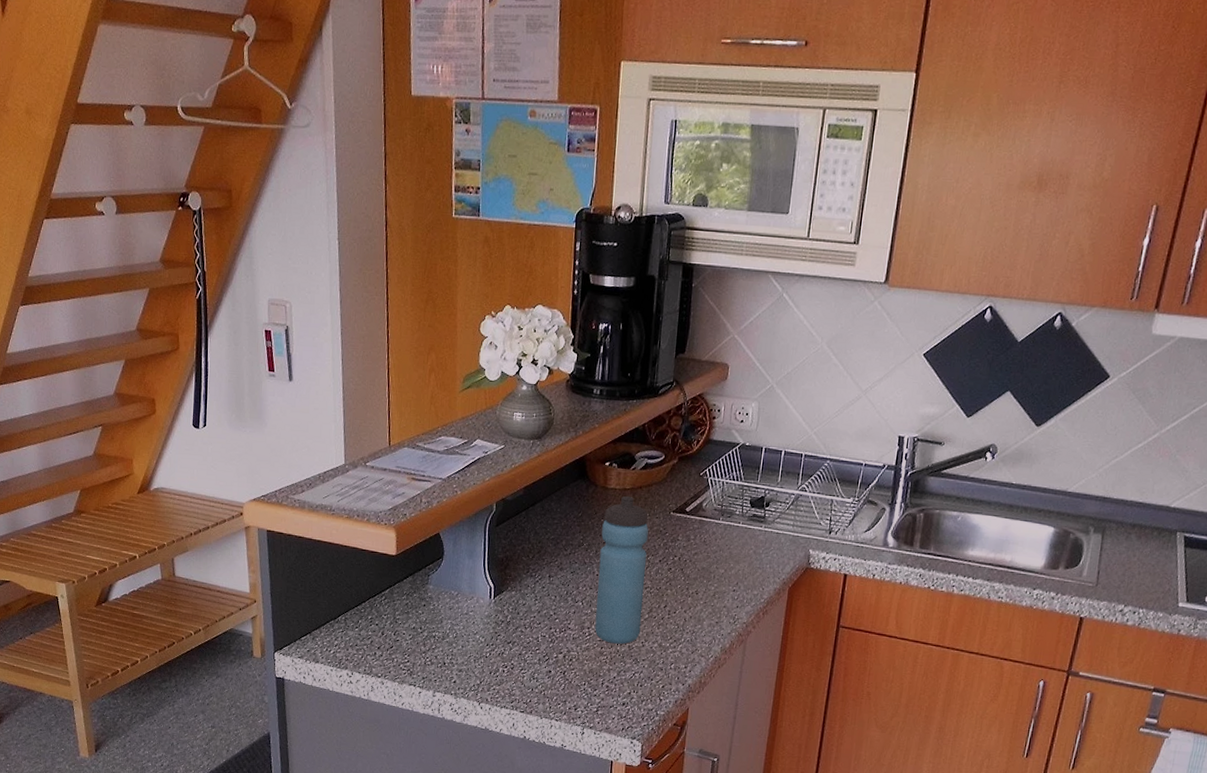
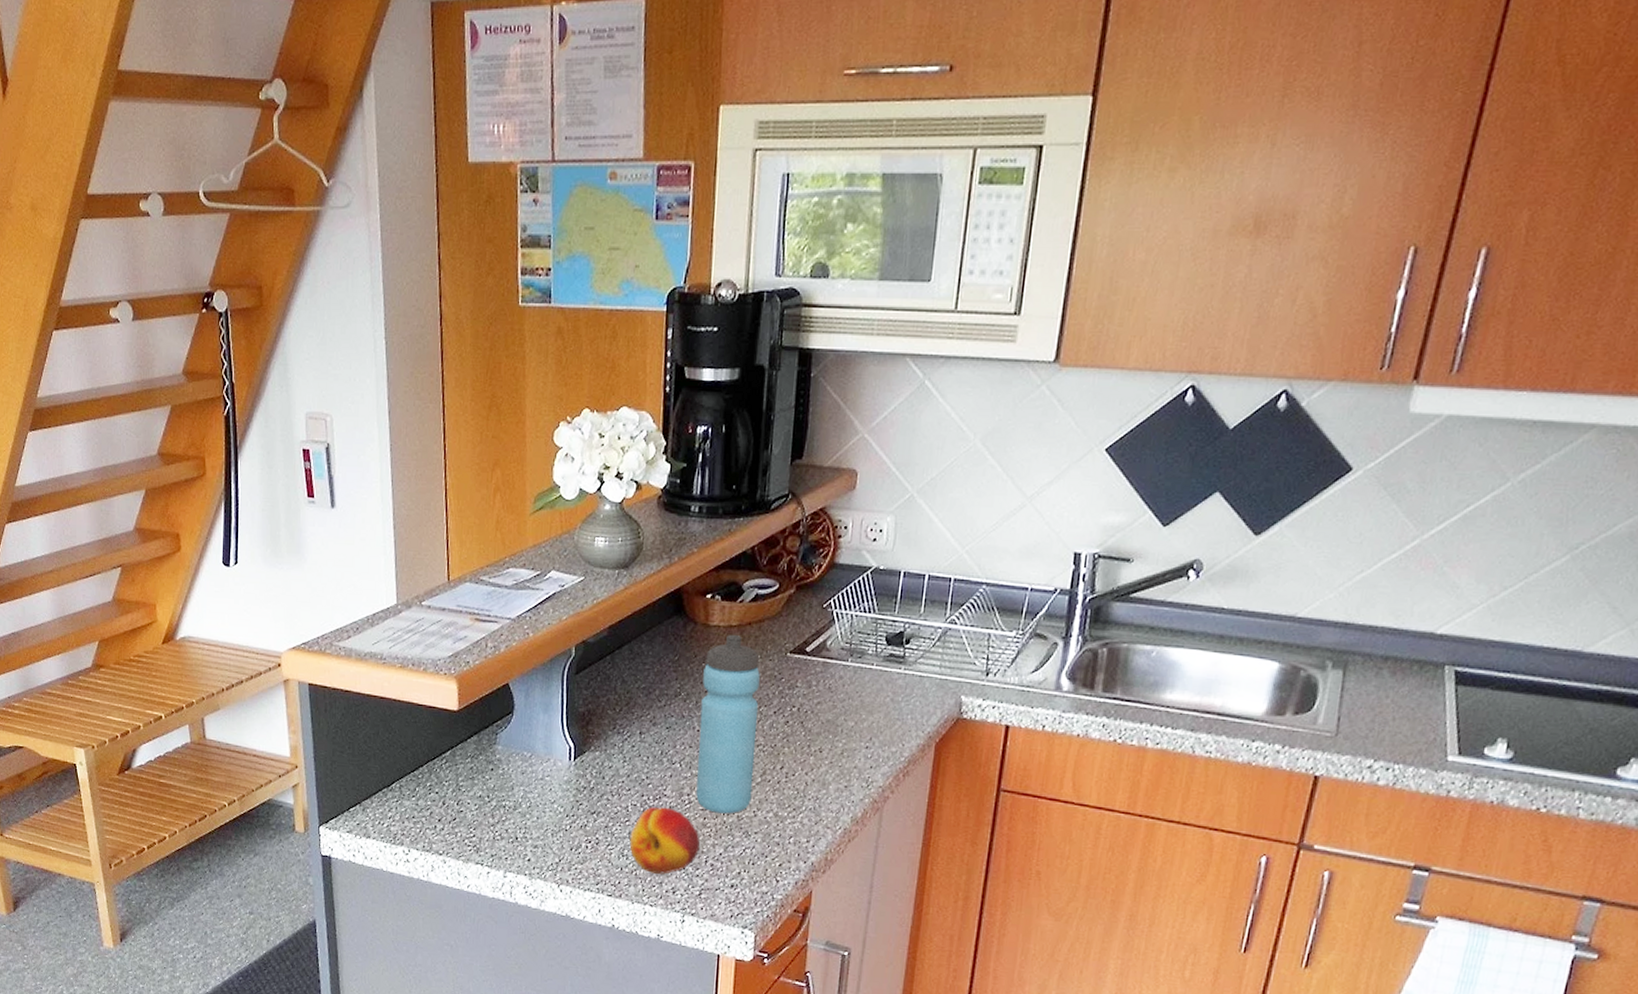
fruit: none [539,638,598,694] -> present [629,807,700,874]

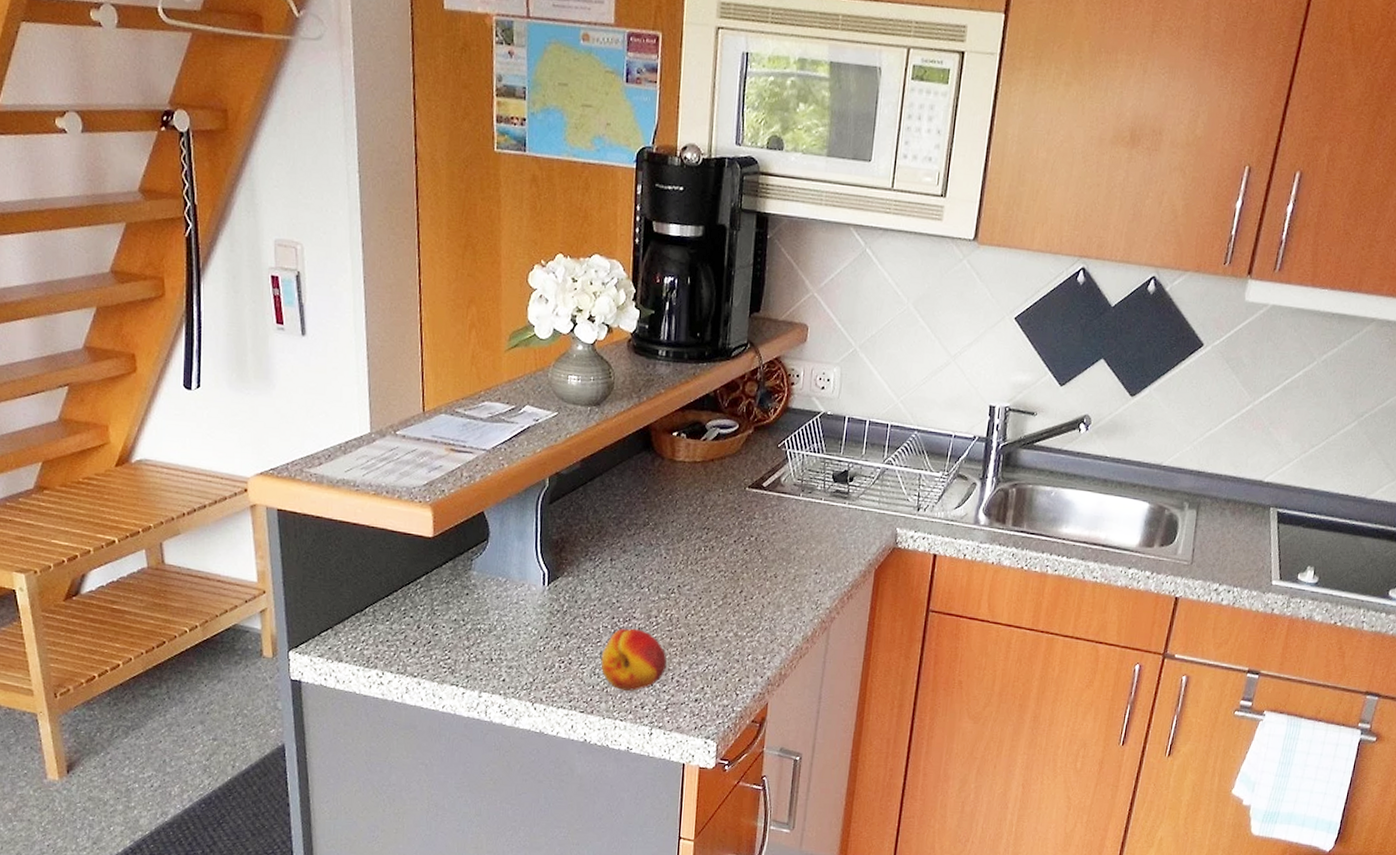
water bottle: present [696,634,760,814] -> none [663,469,722,635]

